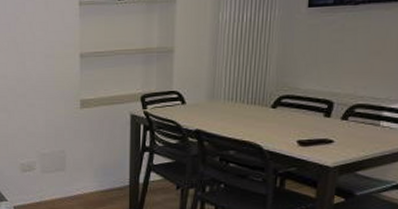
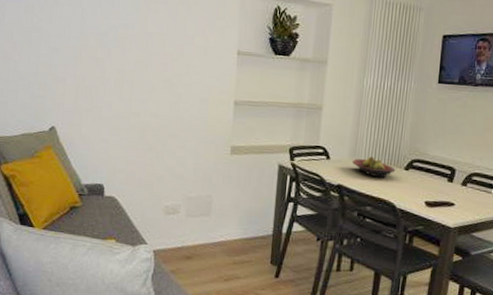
fruit bowl: none [210,97,261,119] -> present [352,156,396,179]

